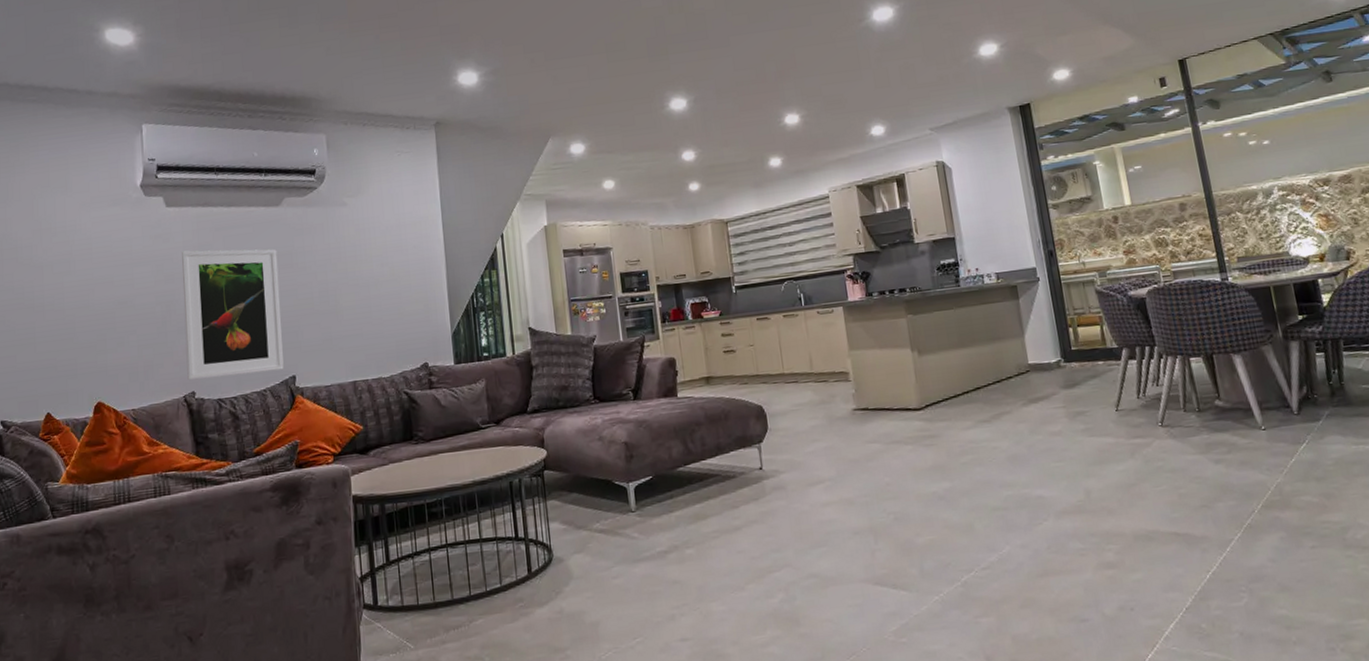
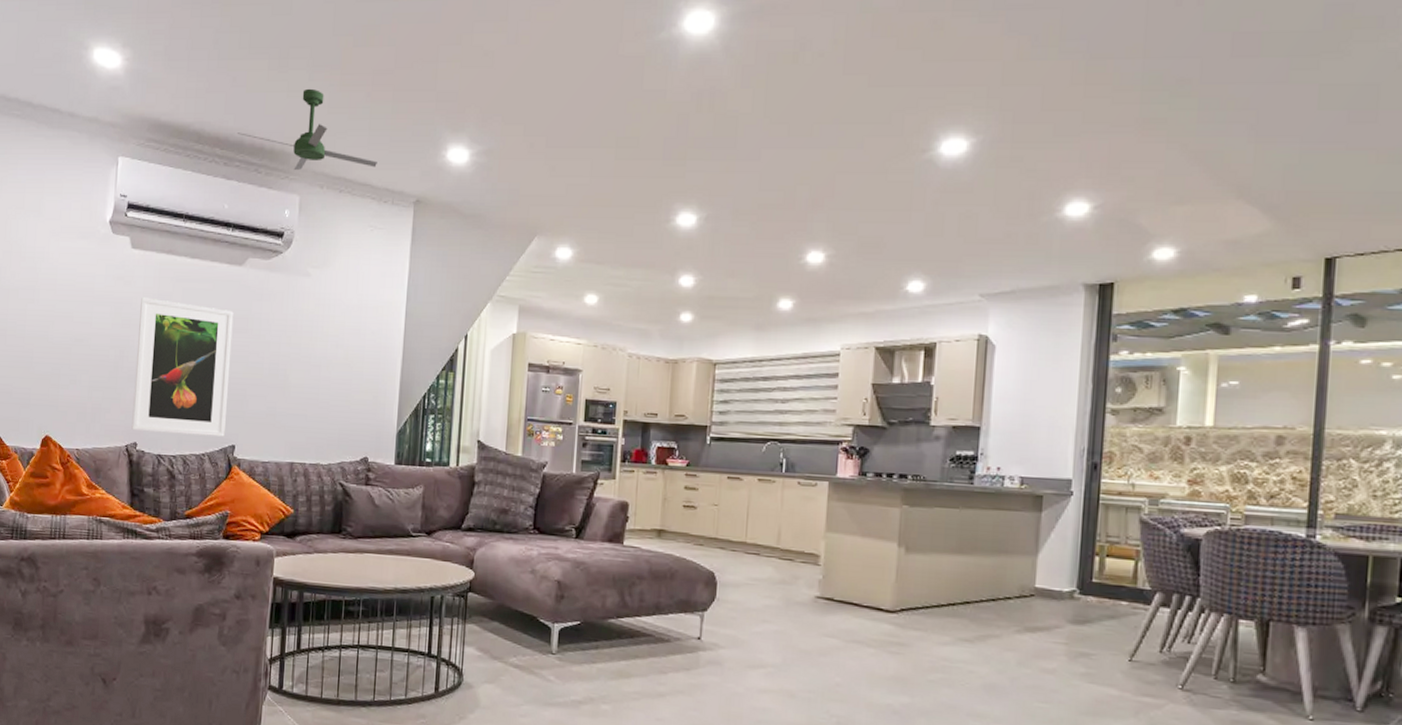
ceiling fan: none [257,38,395,112] -> present [237,88,377,170]

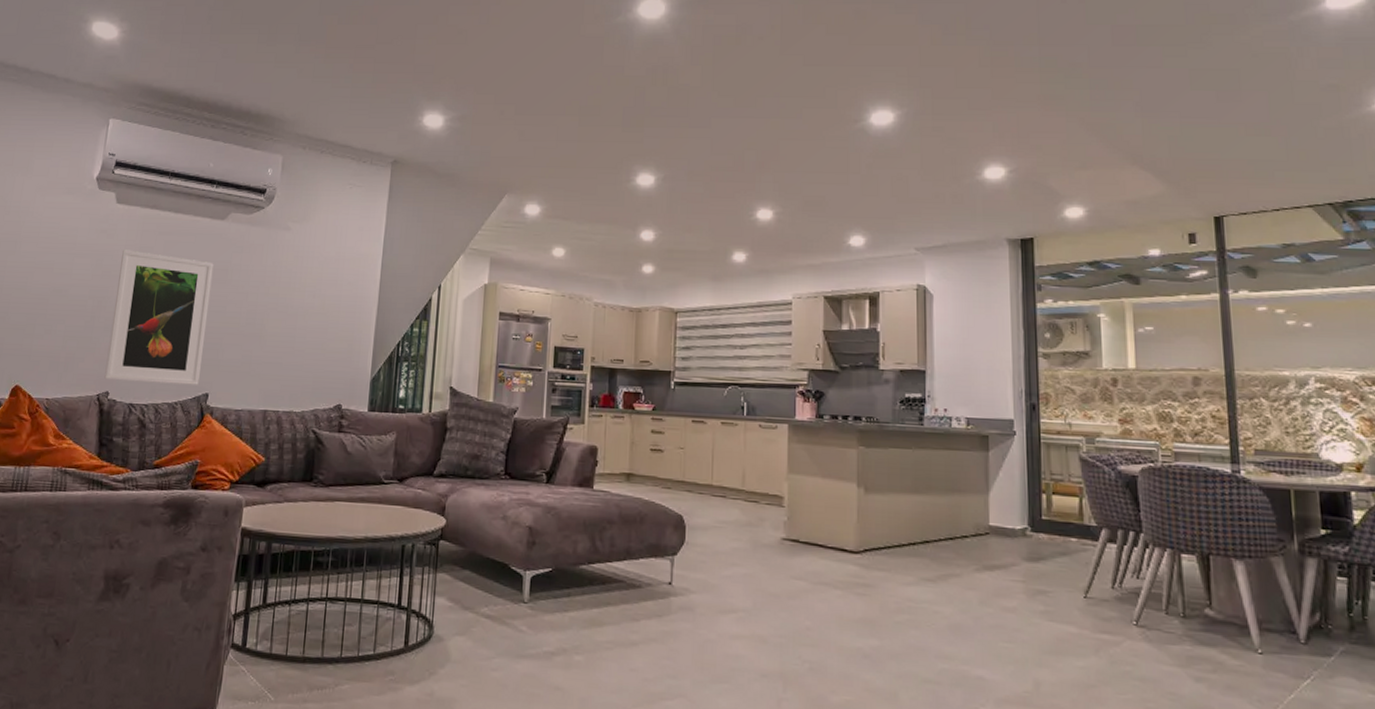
ceiling fan: present [237,88,377,170] -> none [225,60,358,132]

